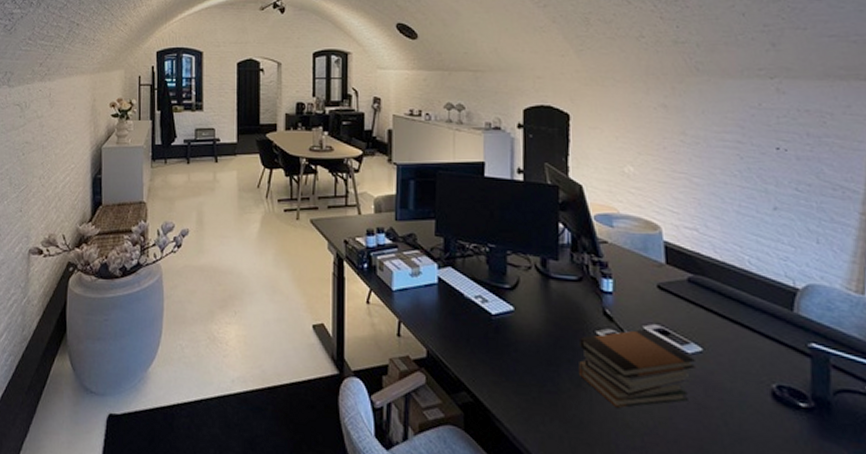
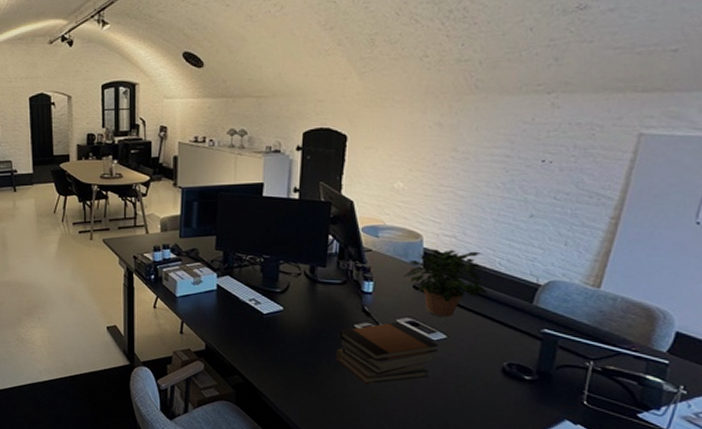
potted plant: none [645,240,741,326] -> present [403,246,488,318]

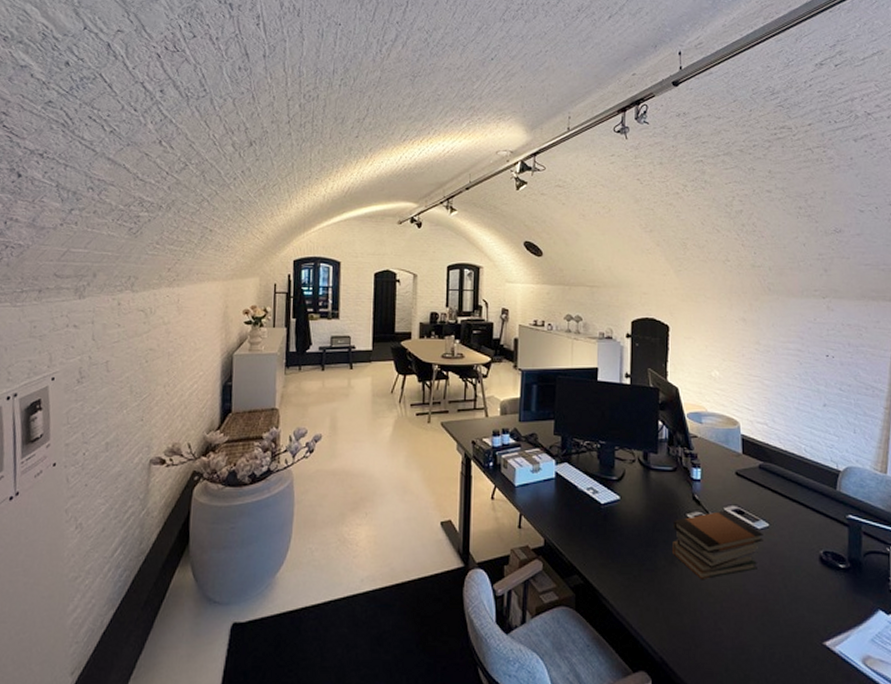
potted plant: present [403,246,488,318] -> none [726,433,799,505]

